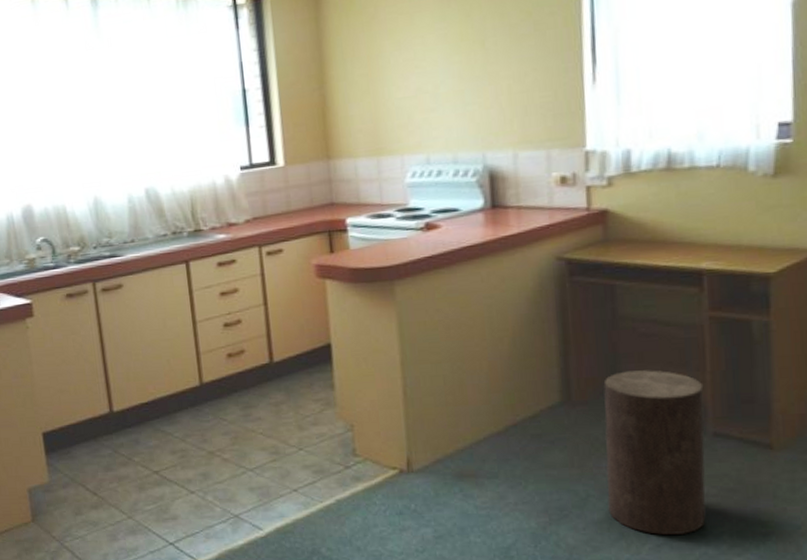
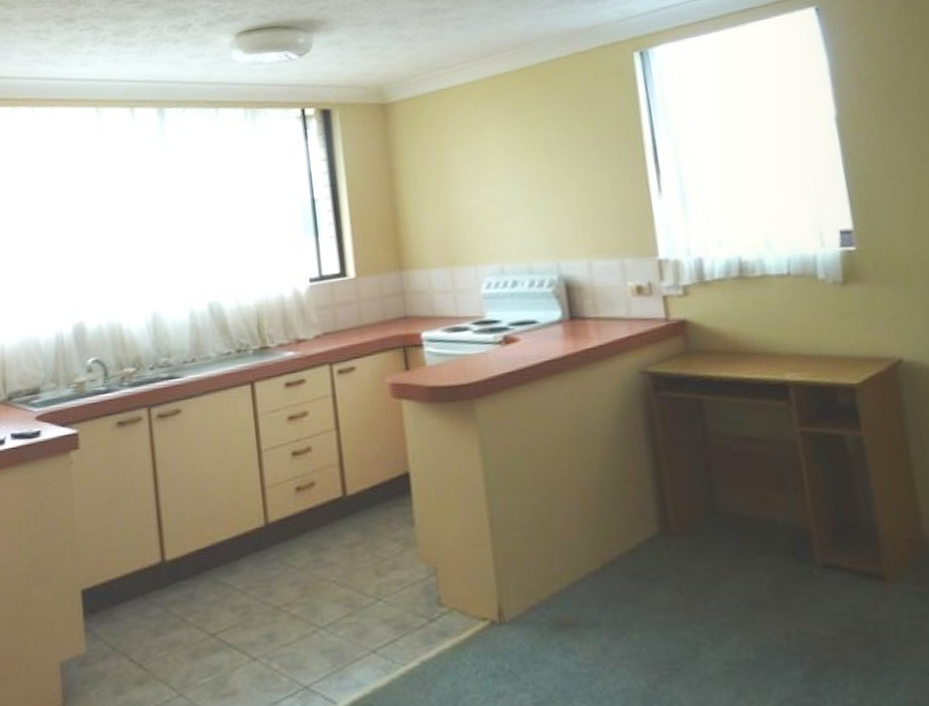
stool: present [603,370,706,536] -> none [701,493,828,691]

